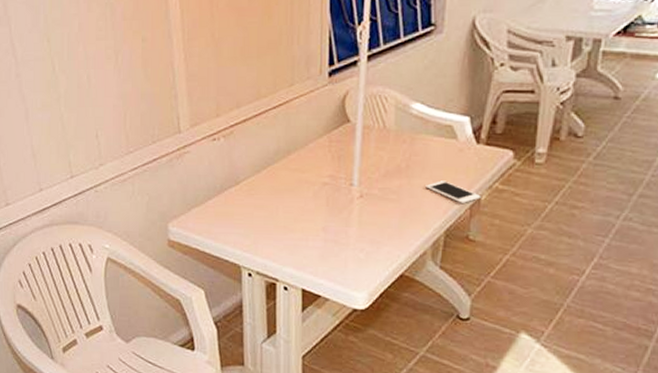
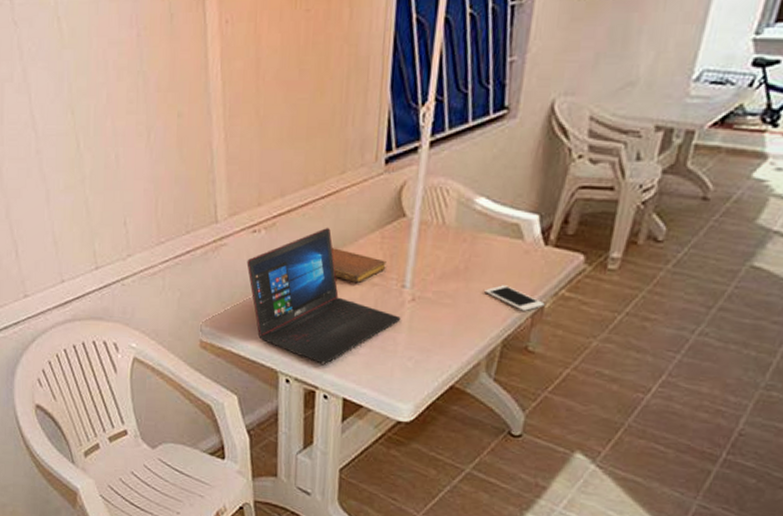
laptop: none [208,133,351,258] -> present [246,227,401,364]
notebook: none [285,152,335,184] -> present [332,248,387,284]

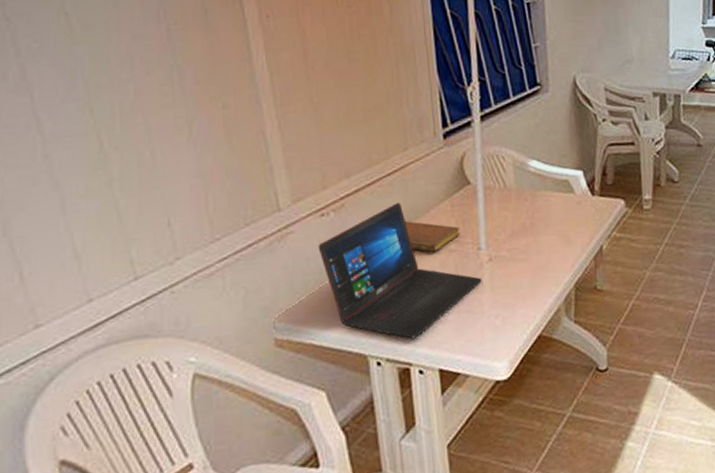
cell phone: present [484,285,545,311] -> none [551,234,603,255]

